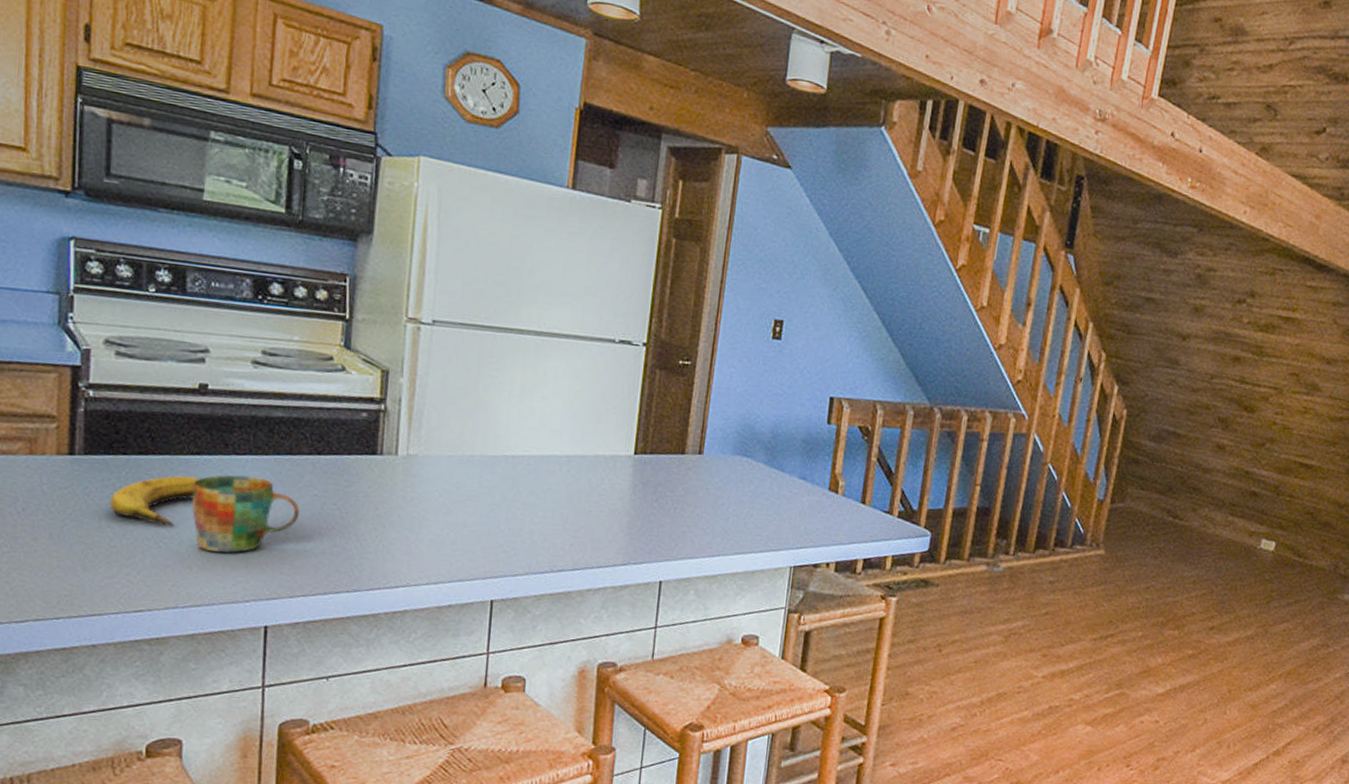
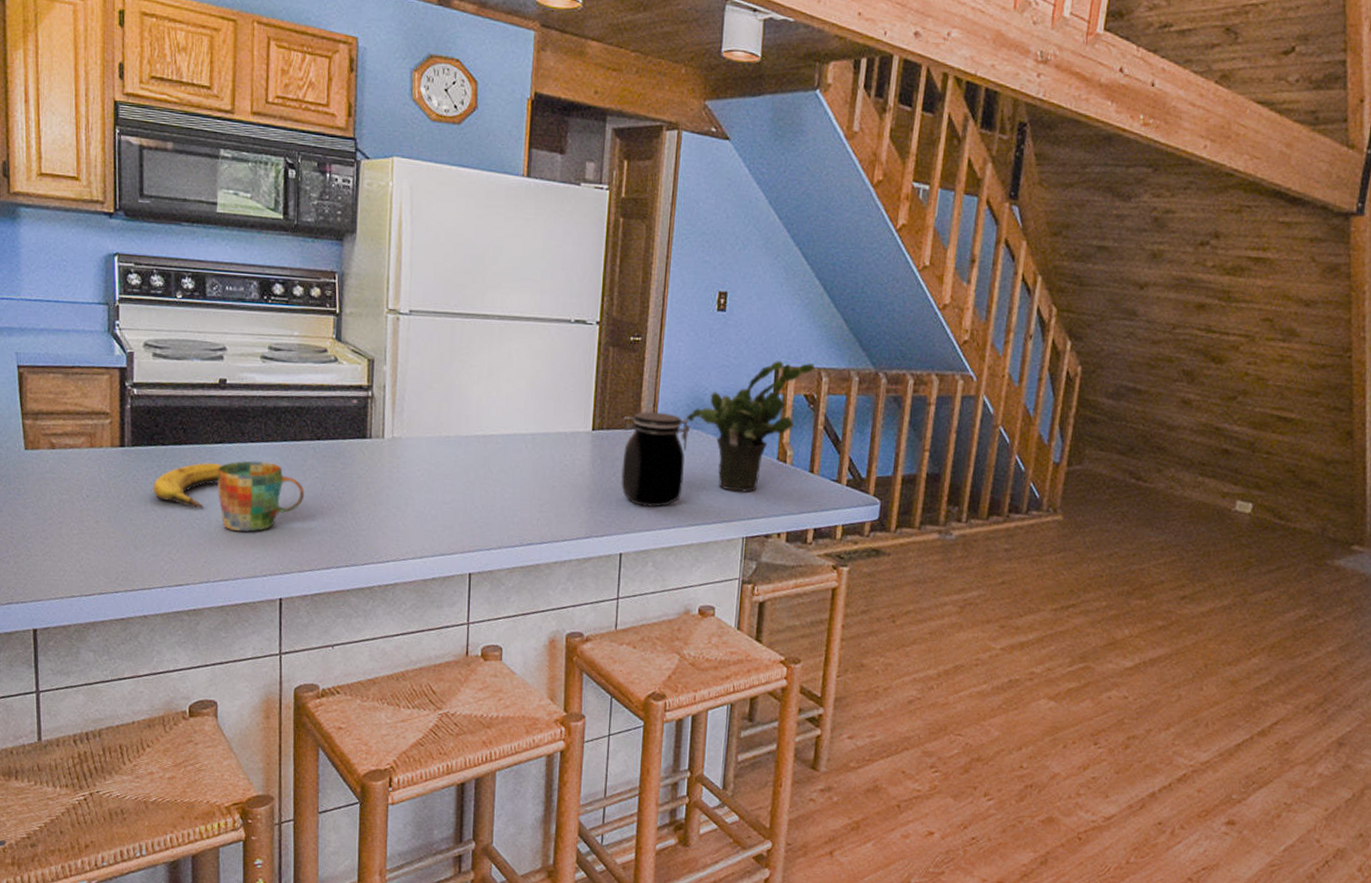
jar: none [663,437,739,535] -> present [621,411,690,507]
potted plant: none [736,391,870,522] -> present [687,361,815,492]

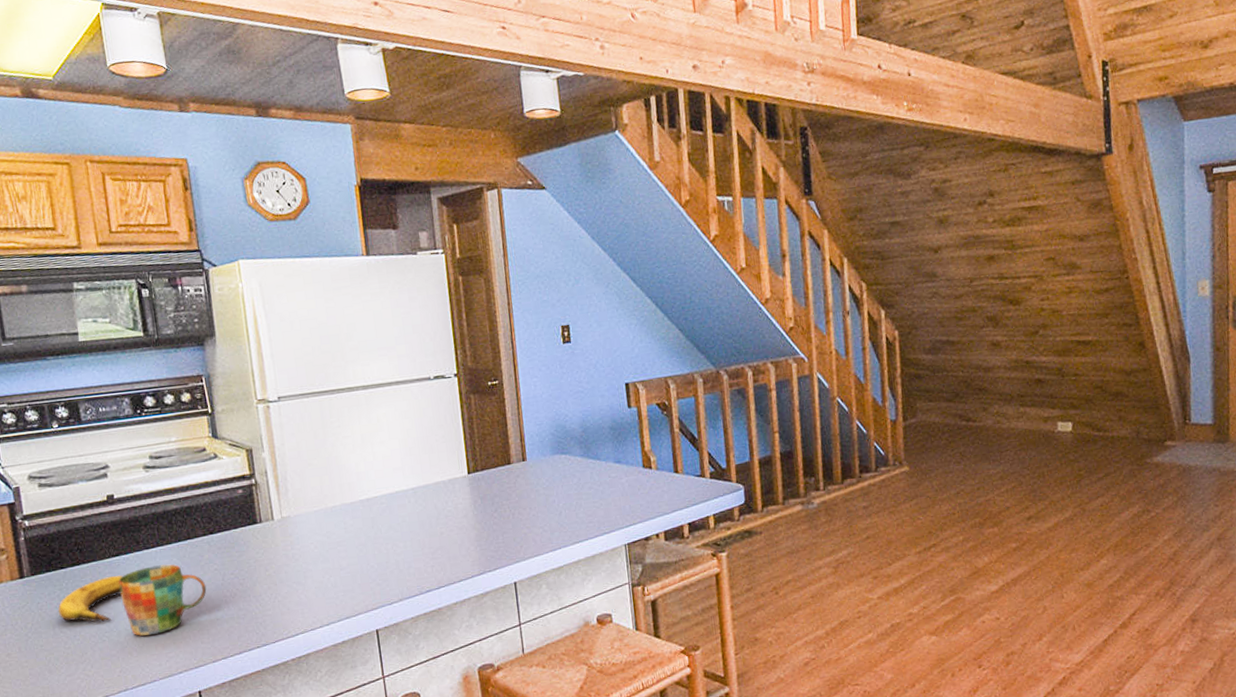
jar: present [621,411,690,507] -> none [495,445,562,535]
potted plant: present [687,361,815,492] -> none [553,374,661,504]

